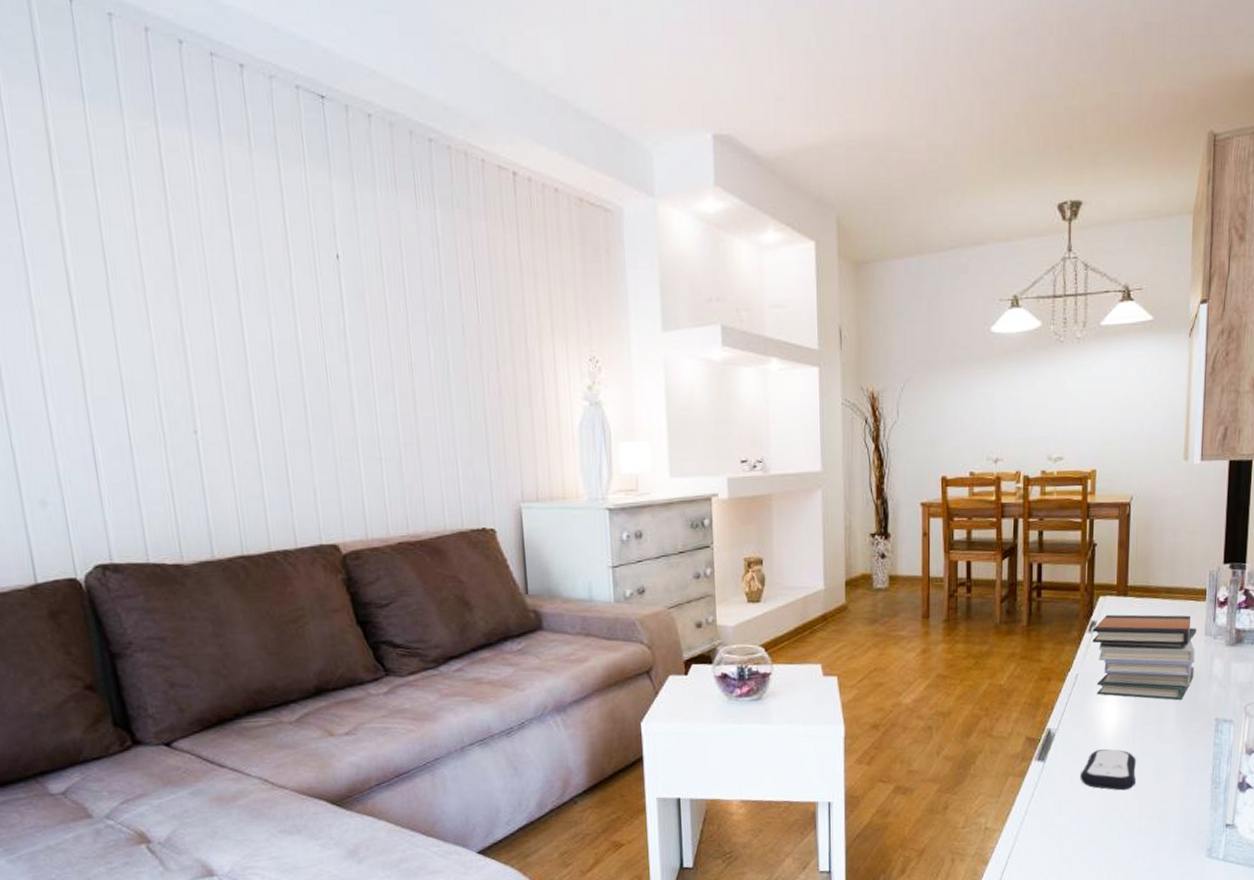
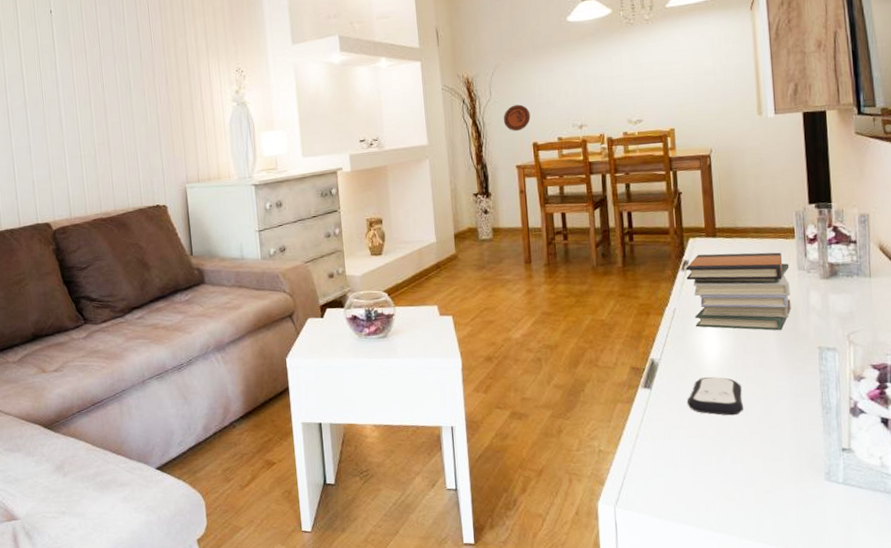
decorative plate: none [910,429,941,461] -> present [503,104,531,131]

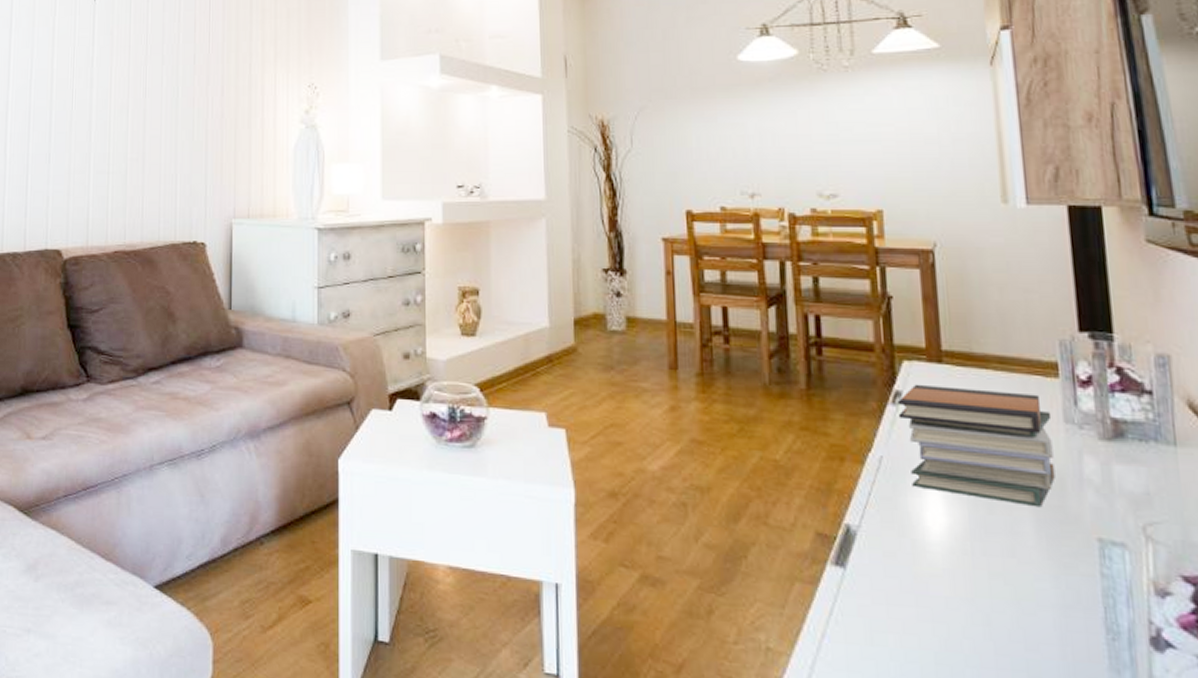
decorative plate: present [503,104,531,131] -> none [647,159,684,193]
remote control: present [686,377,744,416] -> none [898,561,985,624]

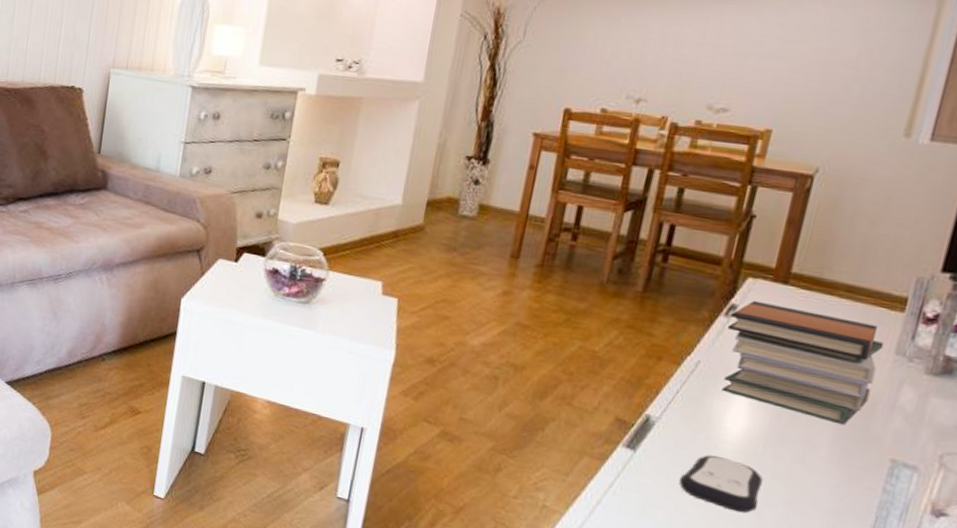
remote control: none [898,561,985,624] -> present [678,455,763,514]

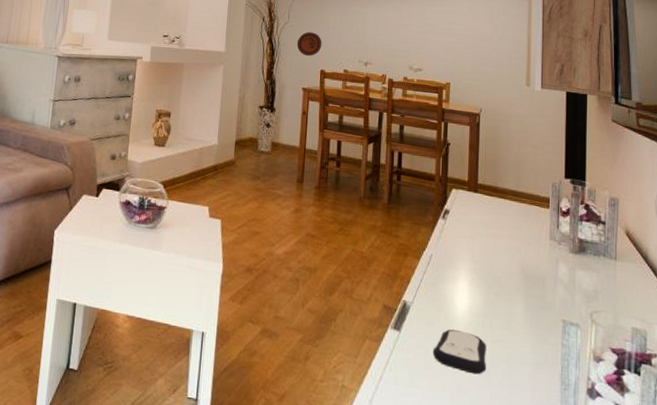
decorative plate: none [532,54,573,89] -> present [296,32,322,56]
book stack: present [722,300,885,425] -> none [445,205,542,297]

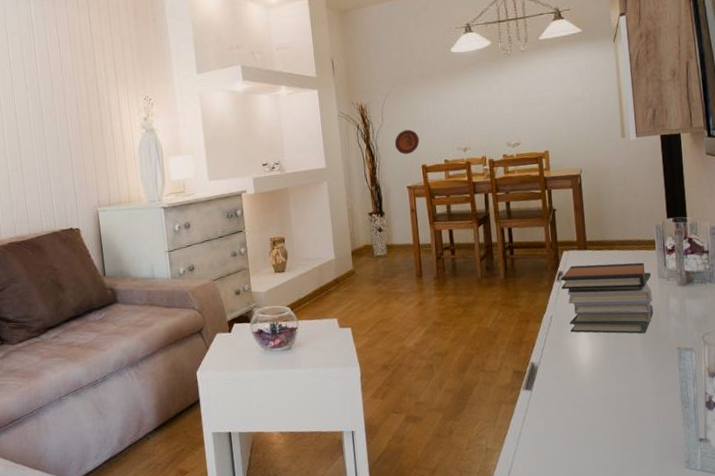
remote control: present [432,329,487,375] -> none [563,377,614,413]
book stack: none [445,205,542,297] -> present [560,262,654,334]

